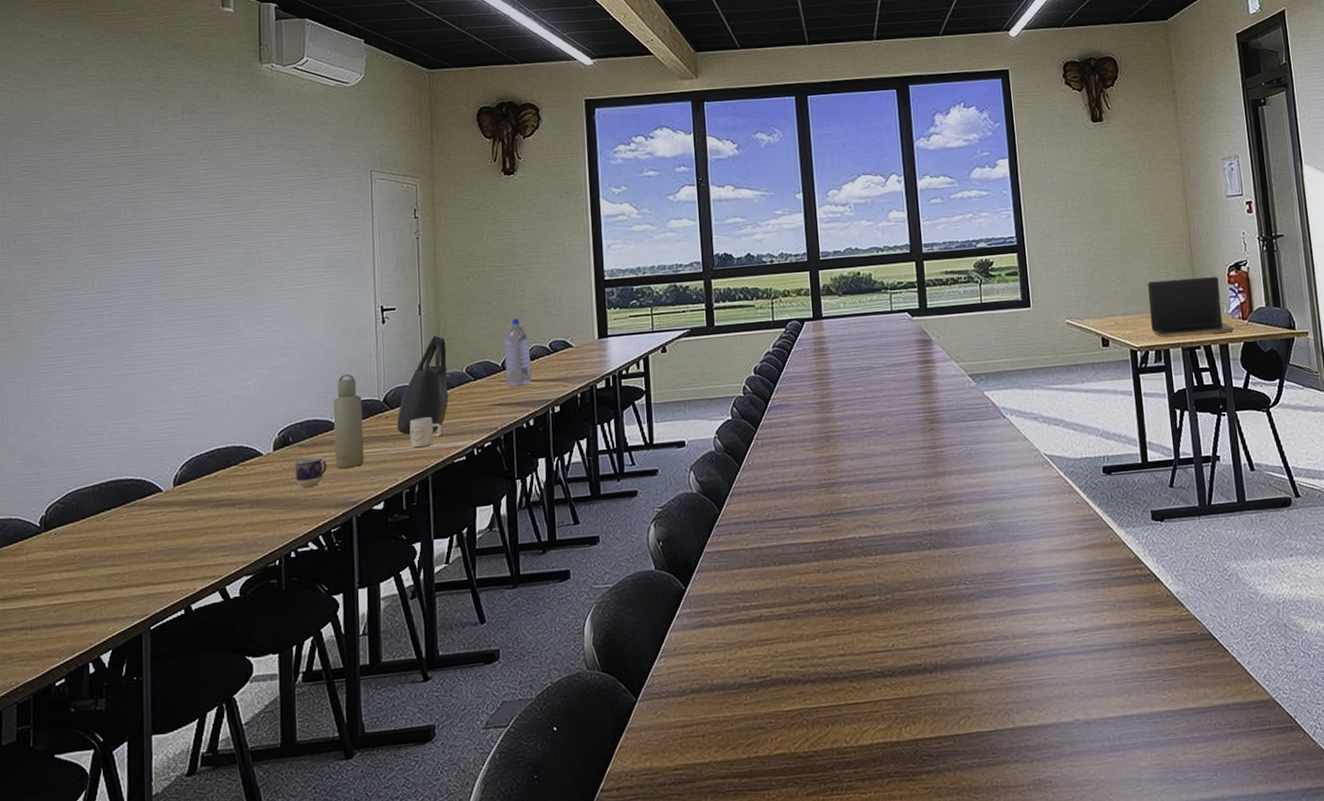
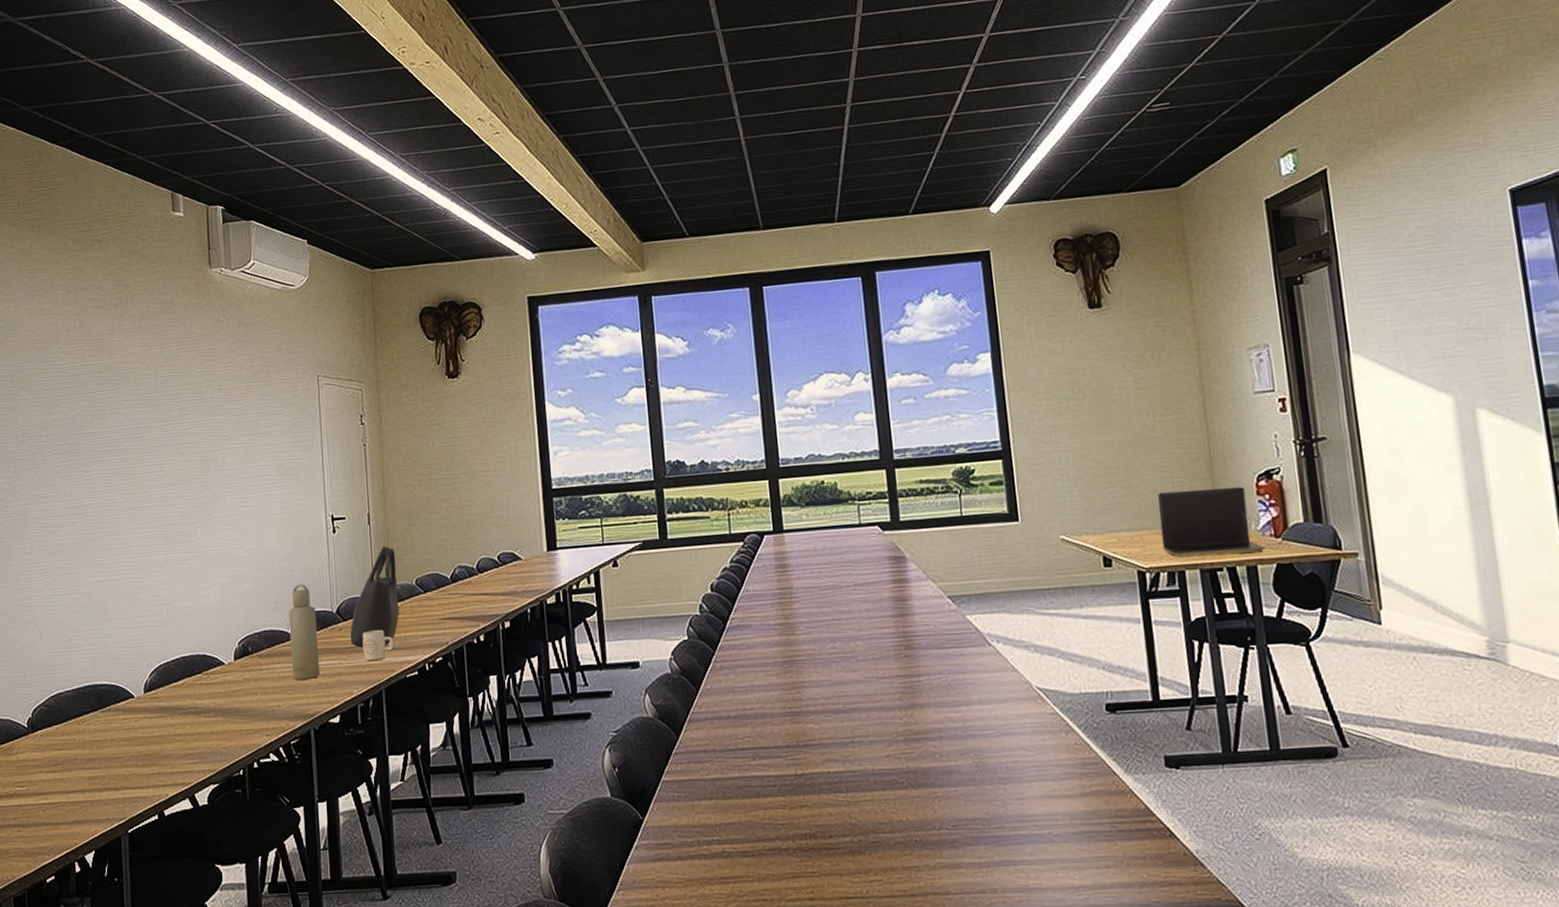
cup: present [294,456,327,487] -> none [254,667,285,698]
water bottle: present [504,319,532,387] -> none [452,529,481,600]

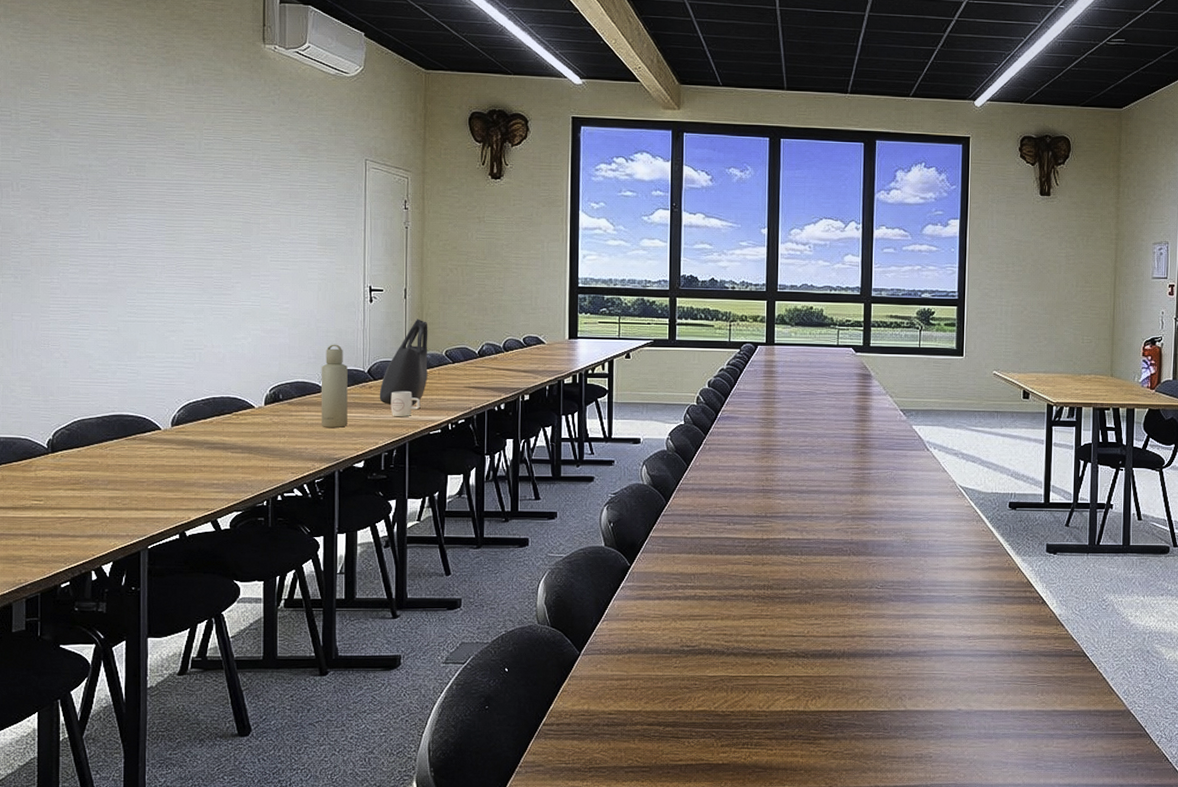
laptop computer: present [1157,487,1265,558] -> none [1069,346,1142,399]

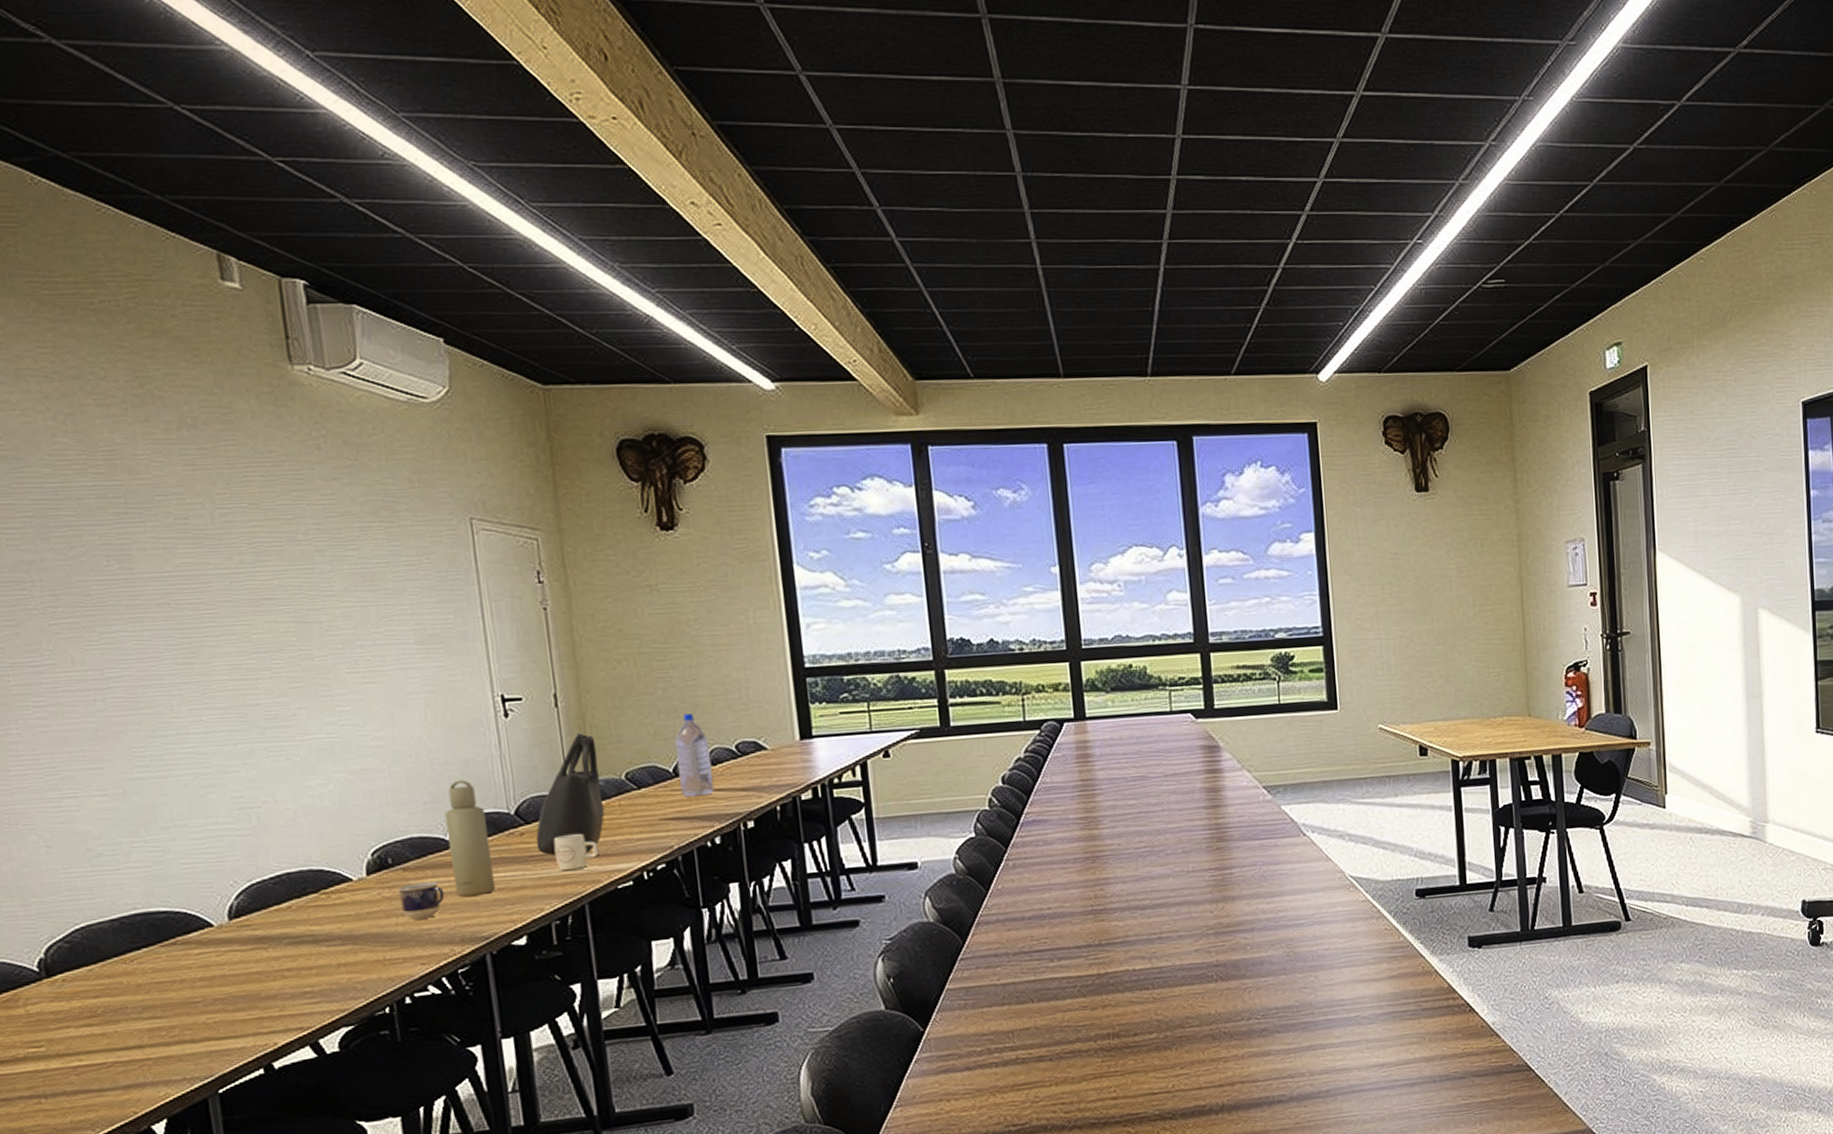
cup: none [283,414,314,440] -> present [397,881,445,920]
water bottle: none [481,312,506,373] -> present [674,714,715,798]

